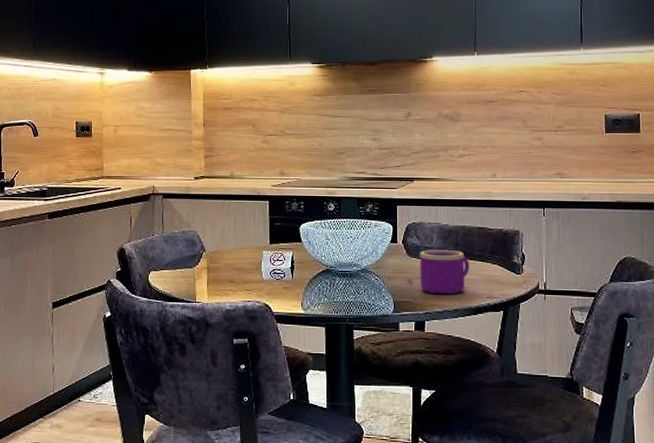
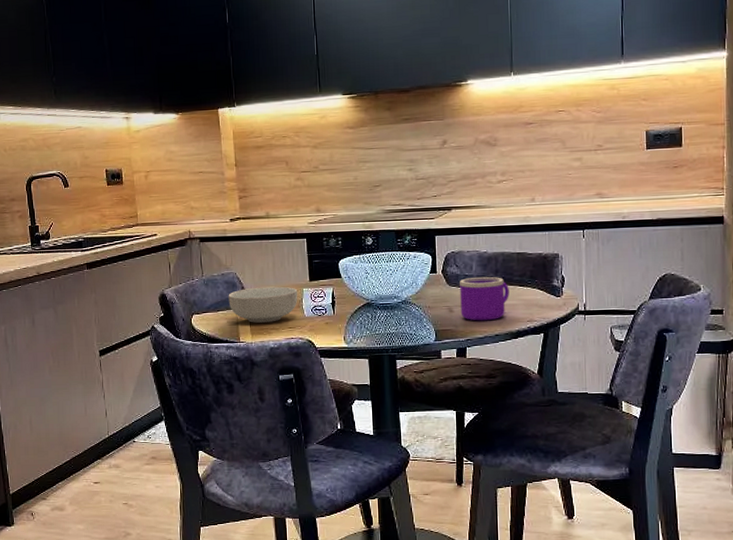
cereal bowl: none [187,247,257,284] -> present [228,286,298,323]

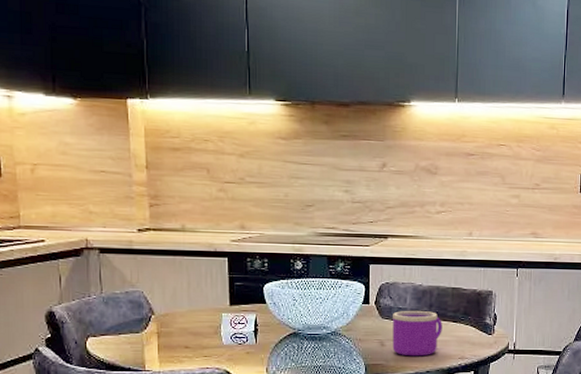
cereal bowl: present [228,286,298,323] -> none [132,309,216,349]

